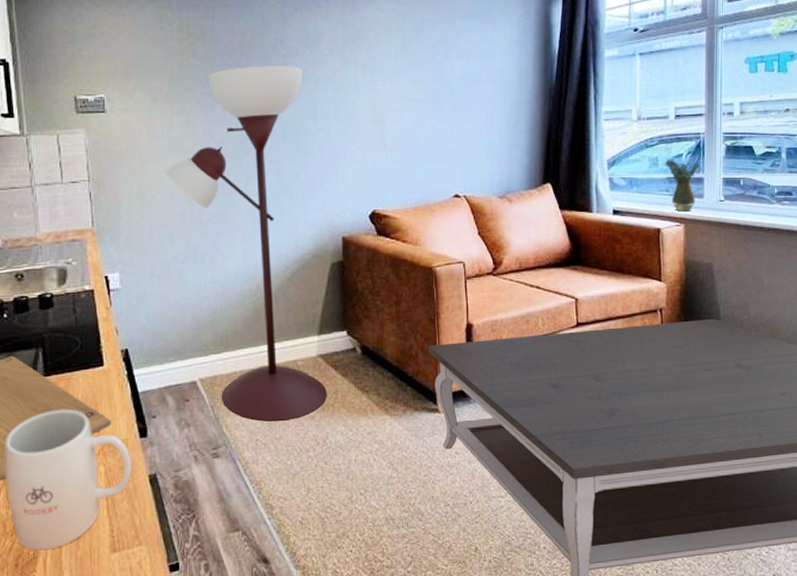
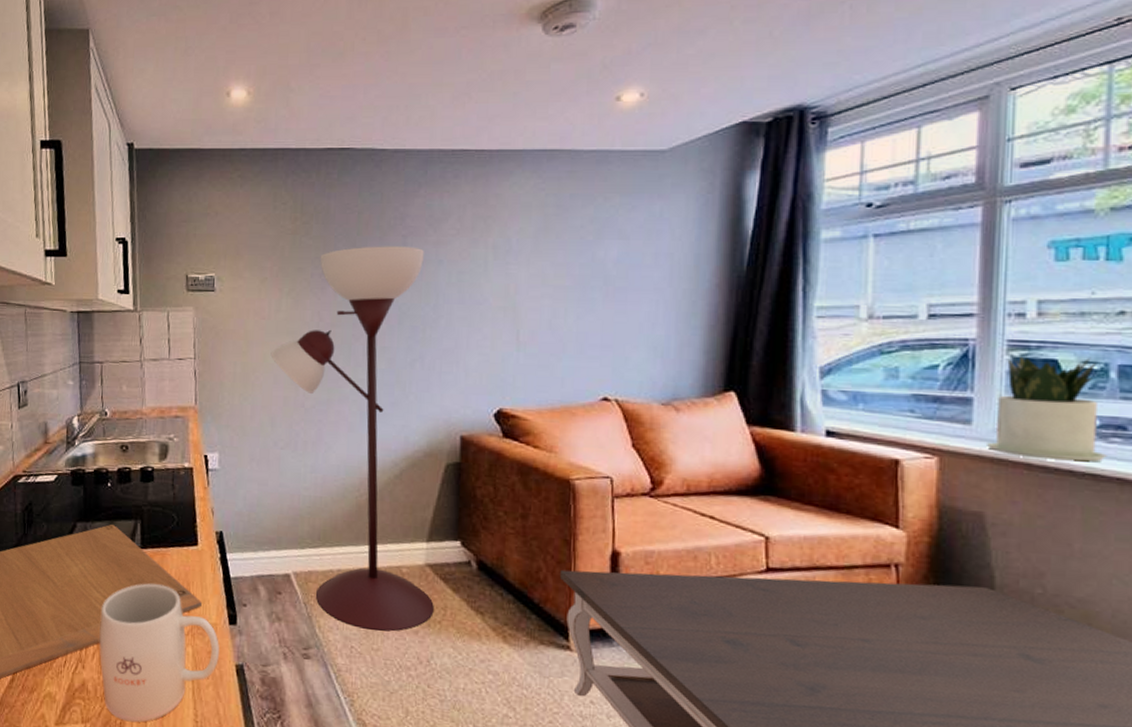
vase: present [666,158,700,212] -> none [910,369,967,441]
planter: none [713,143,781,220] -> present [987,356,1107,462]

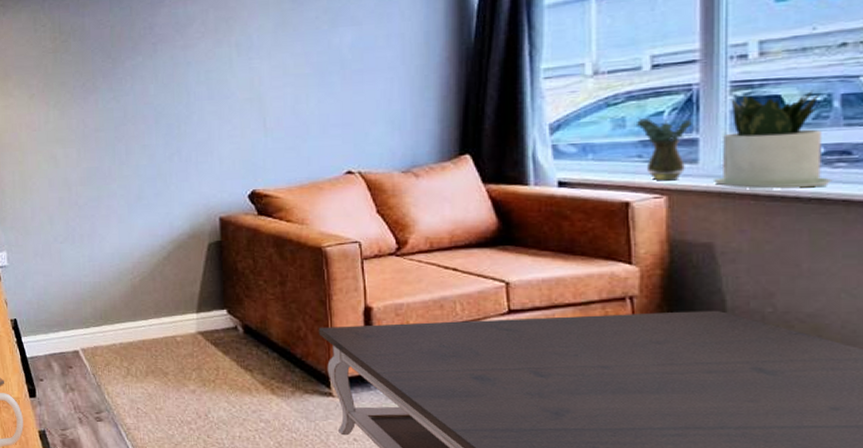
floor lamp: present [270,246,434,631] -> none [44,52,208,393]
vase: none [910,369,967,441] -> present [637,117,692,181]

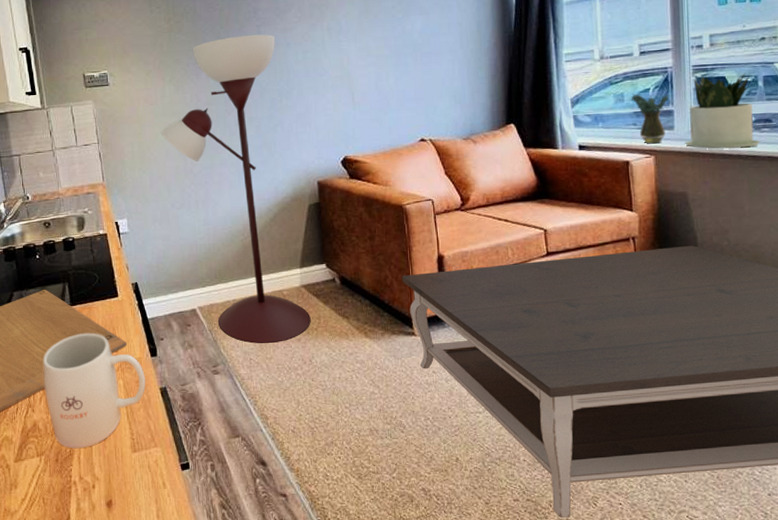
floor lamp: none [44,52,208,393] -> present [161,34,311,343]

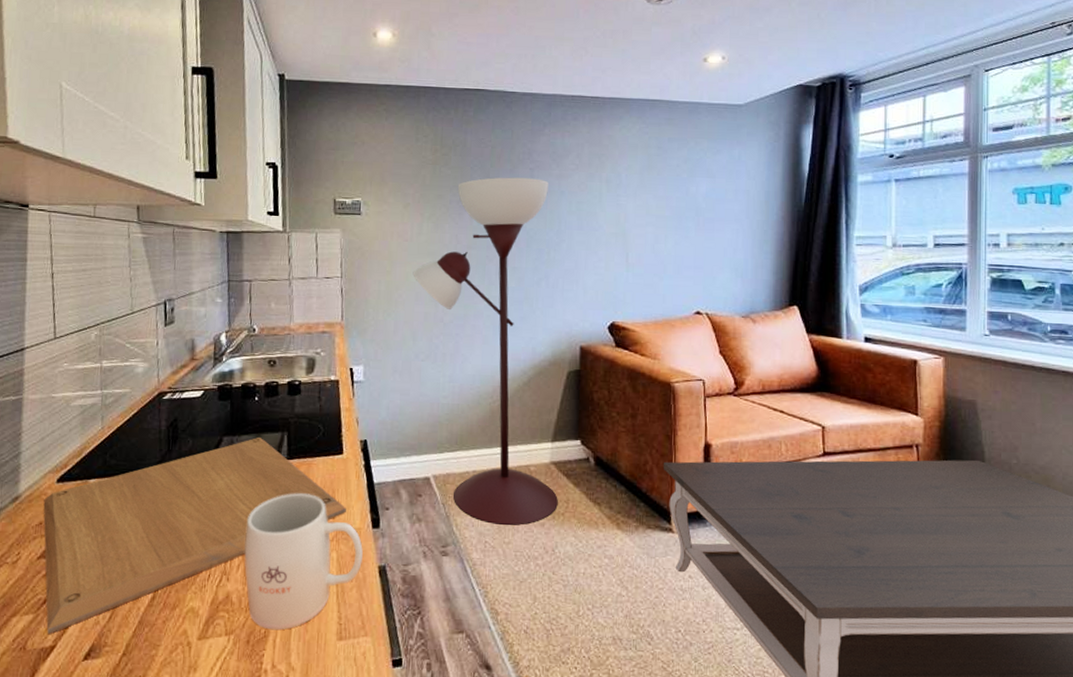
vase: present [631,93,669,144] -> none [923,287,962,344]
planter: present [685,72,761,150] -> none [977,277,1056,359]

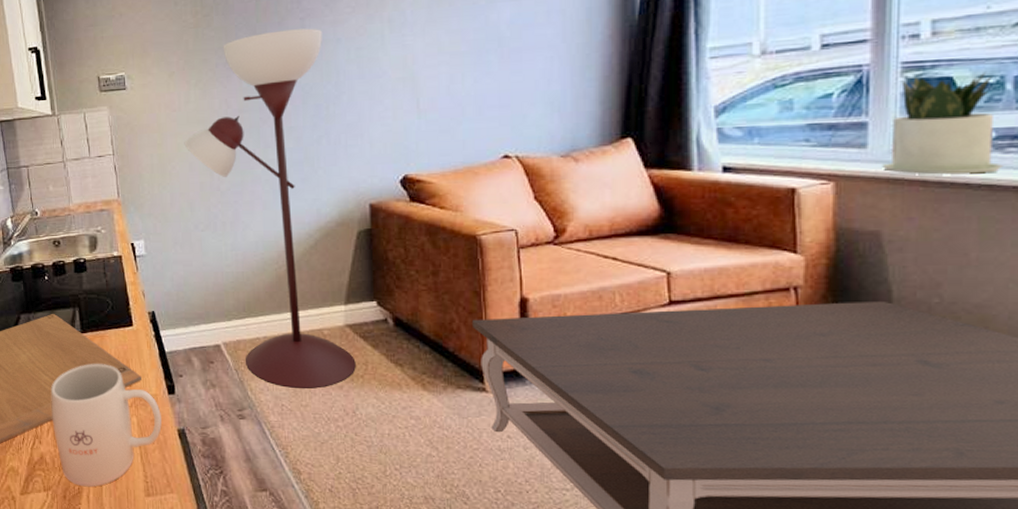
planter: none [977,277,1056,359] -> present [882,71,1003,175]

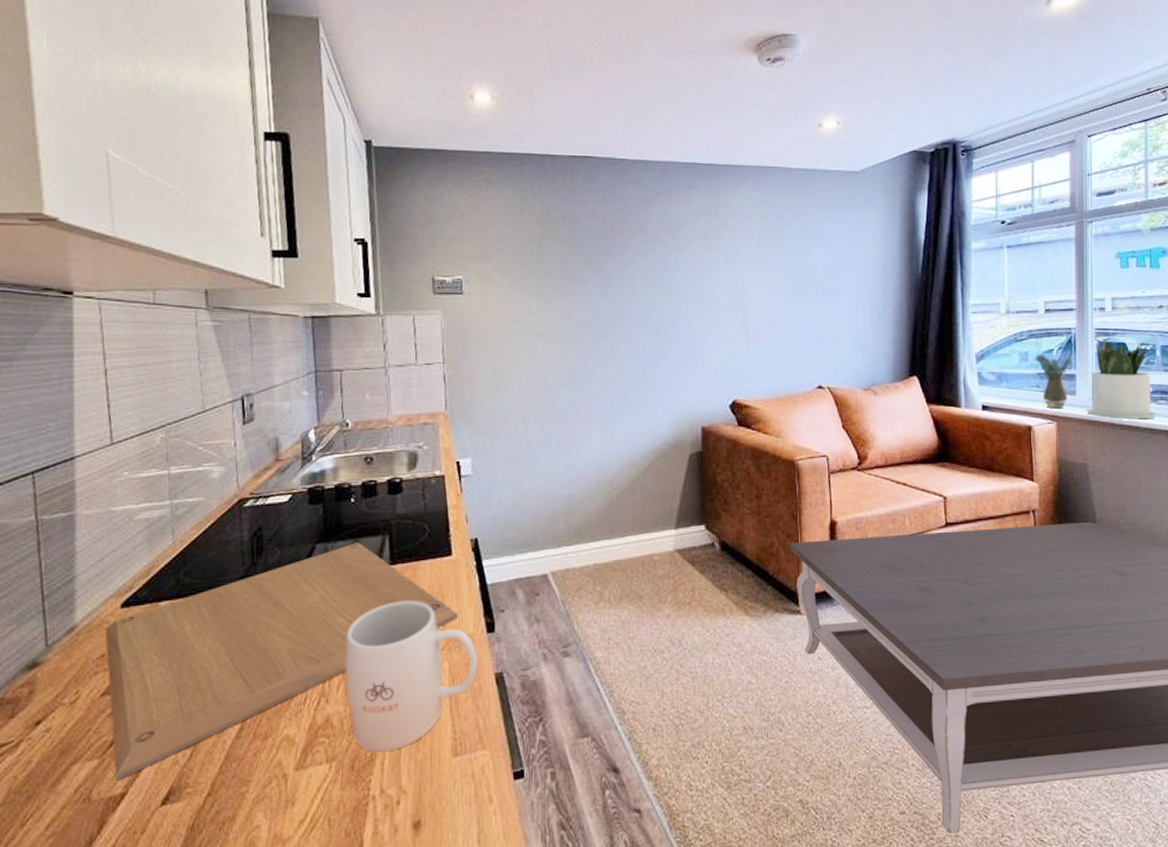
floor lamp: present [184,28,356,388] -> none [522,250,684,619]
vase: none [805,99,862,166] -> present [1036,353,1072,409]

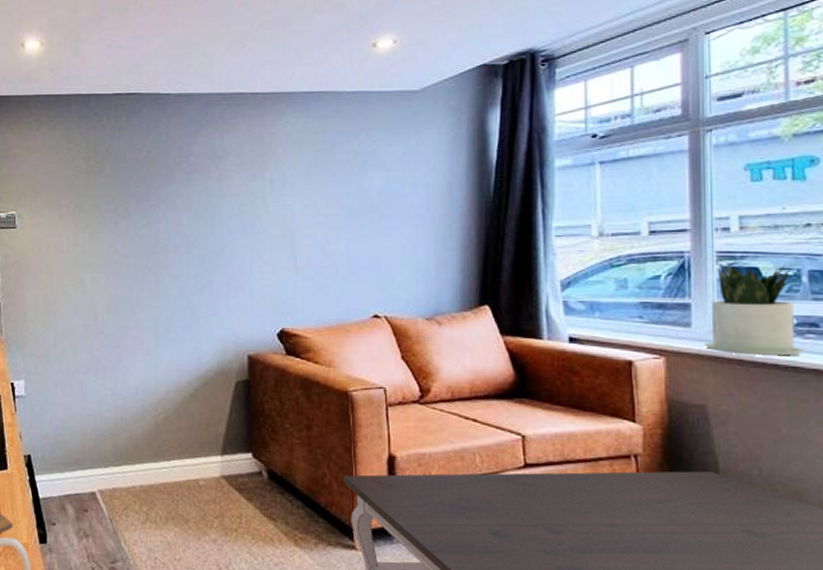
vase: present [1036,353,1072,409] -> none [637,280,685,343]

